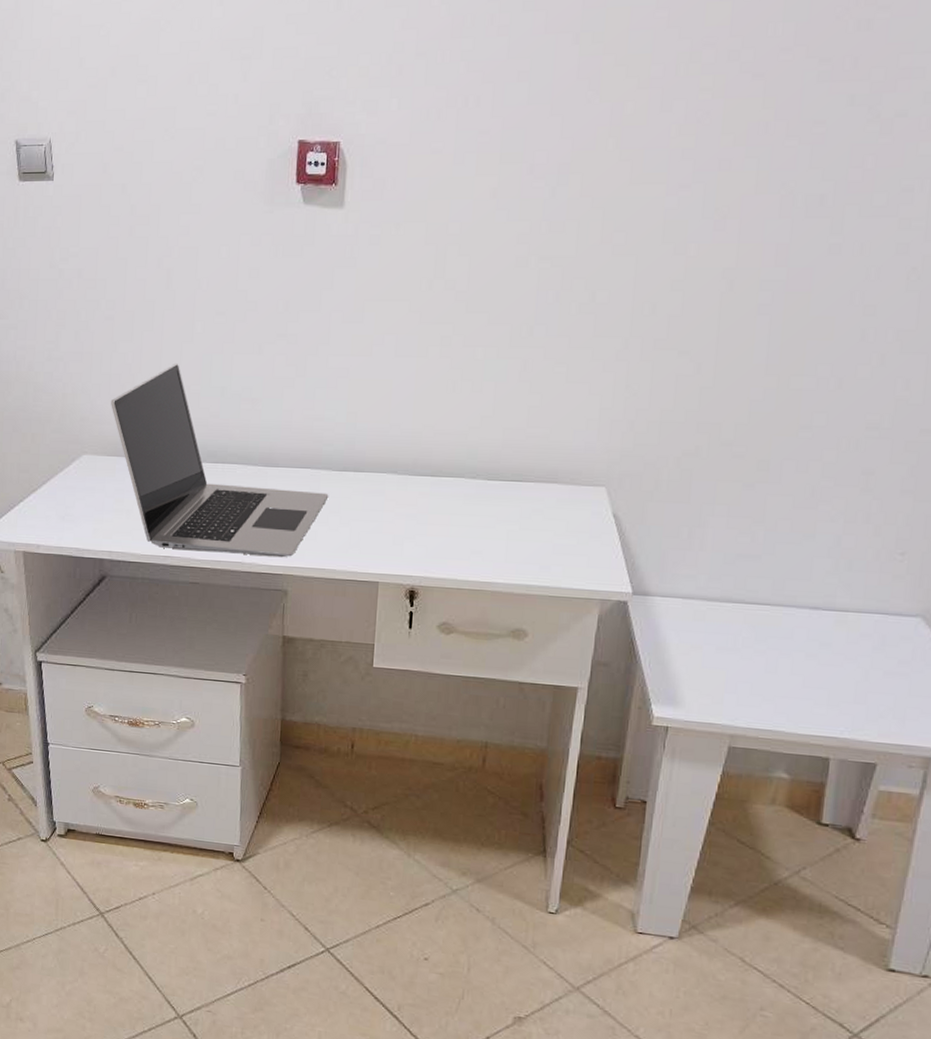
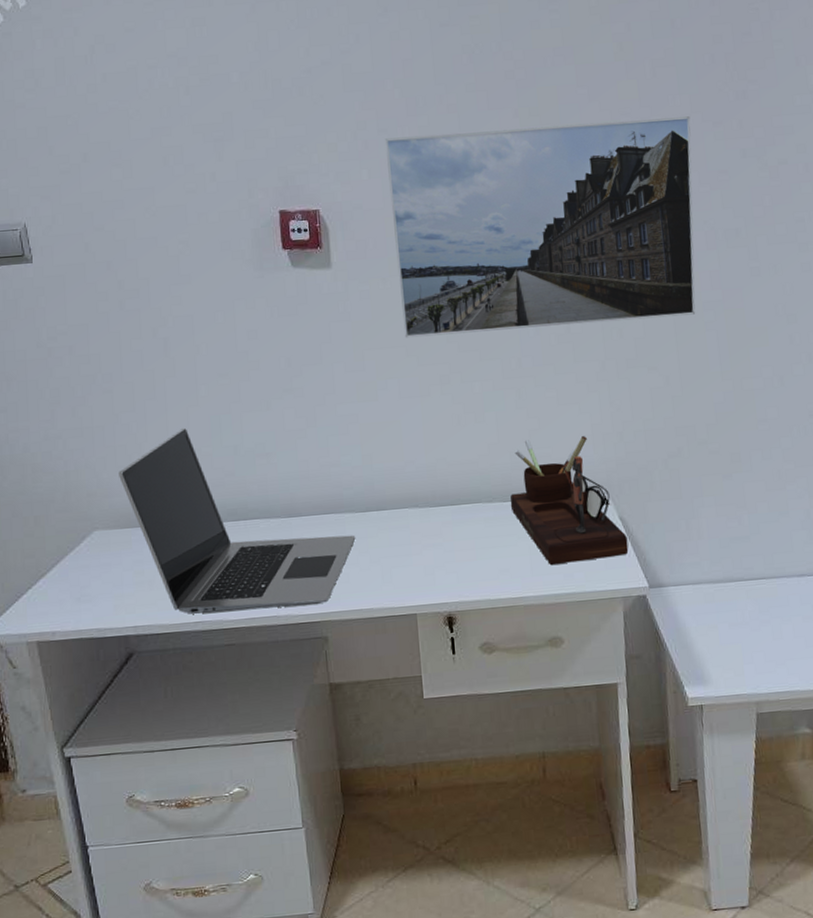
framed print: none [410,50,791,295] -> present [384,116,696,338]
desk organizer: none [494,417,618,556] -> present [510,436,629,566]

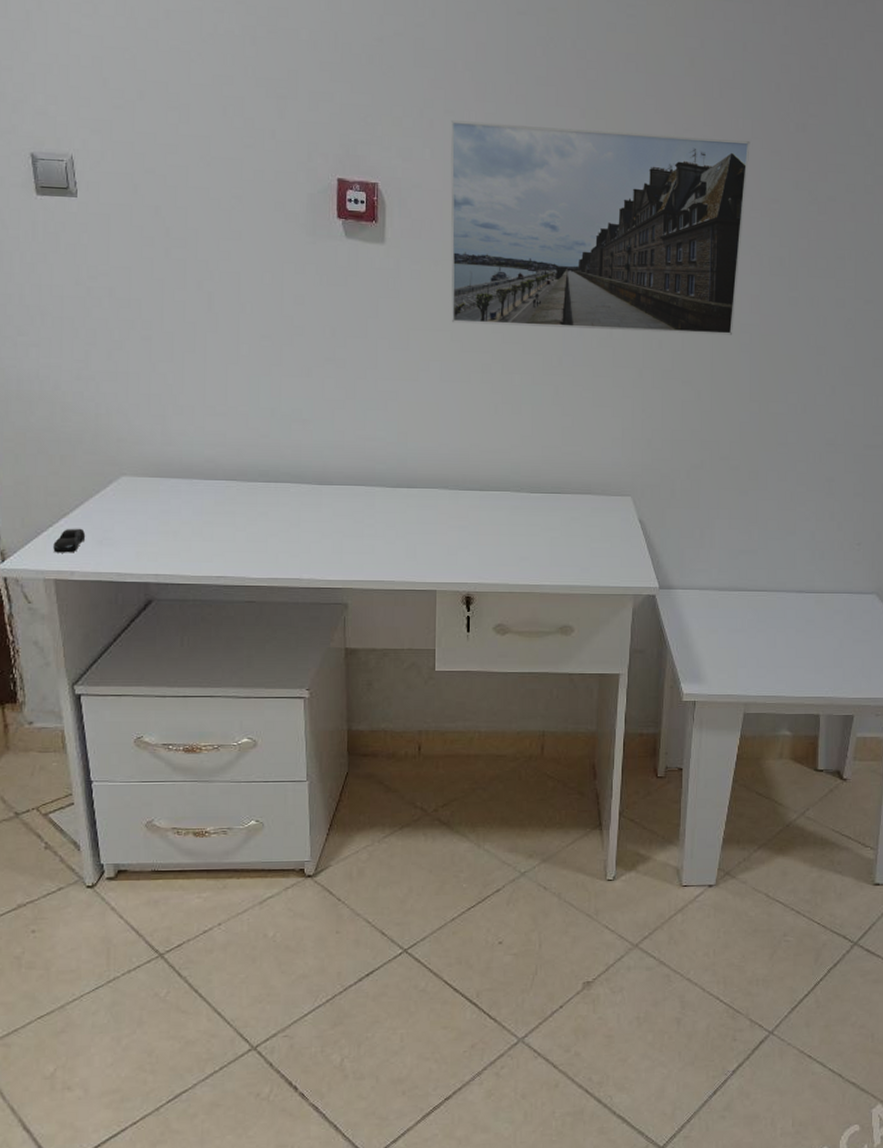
computer mouse: none [33,587,63,615] -> present [53,528,85,553]
laptop: present [119,427,356,614] -> none [151,384,384,572]
desk organizer: present [510,436,629,566] -> none [537,436,644,558]

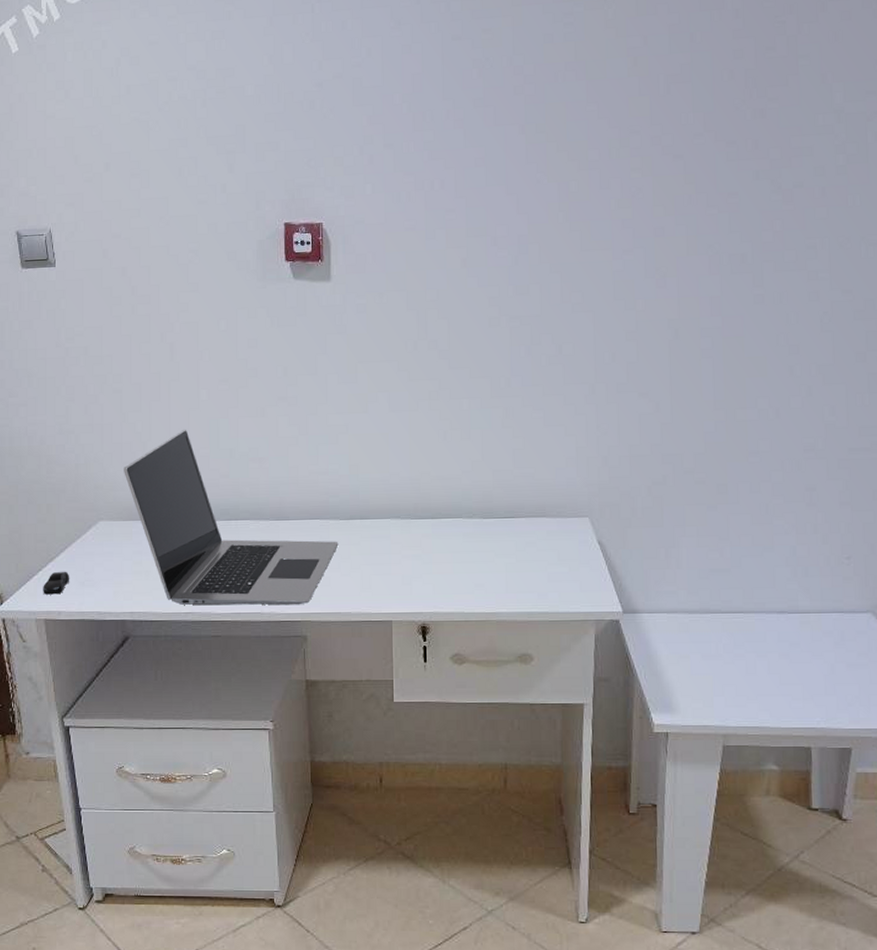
laptop: none [151,384,384,572] -> present [124,429,339,605]
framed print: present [450,120,750,335] -> none [390,135,703,353]

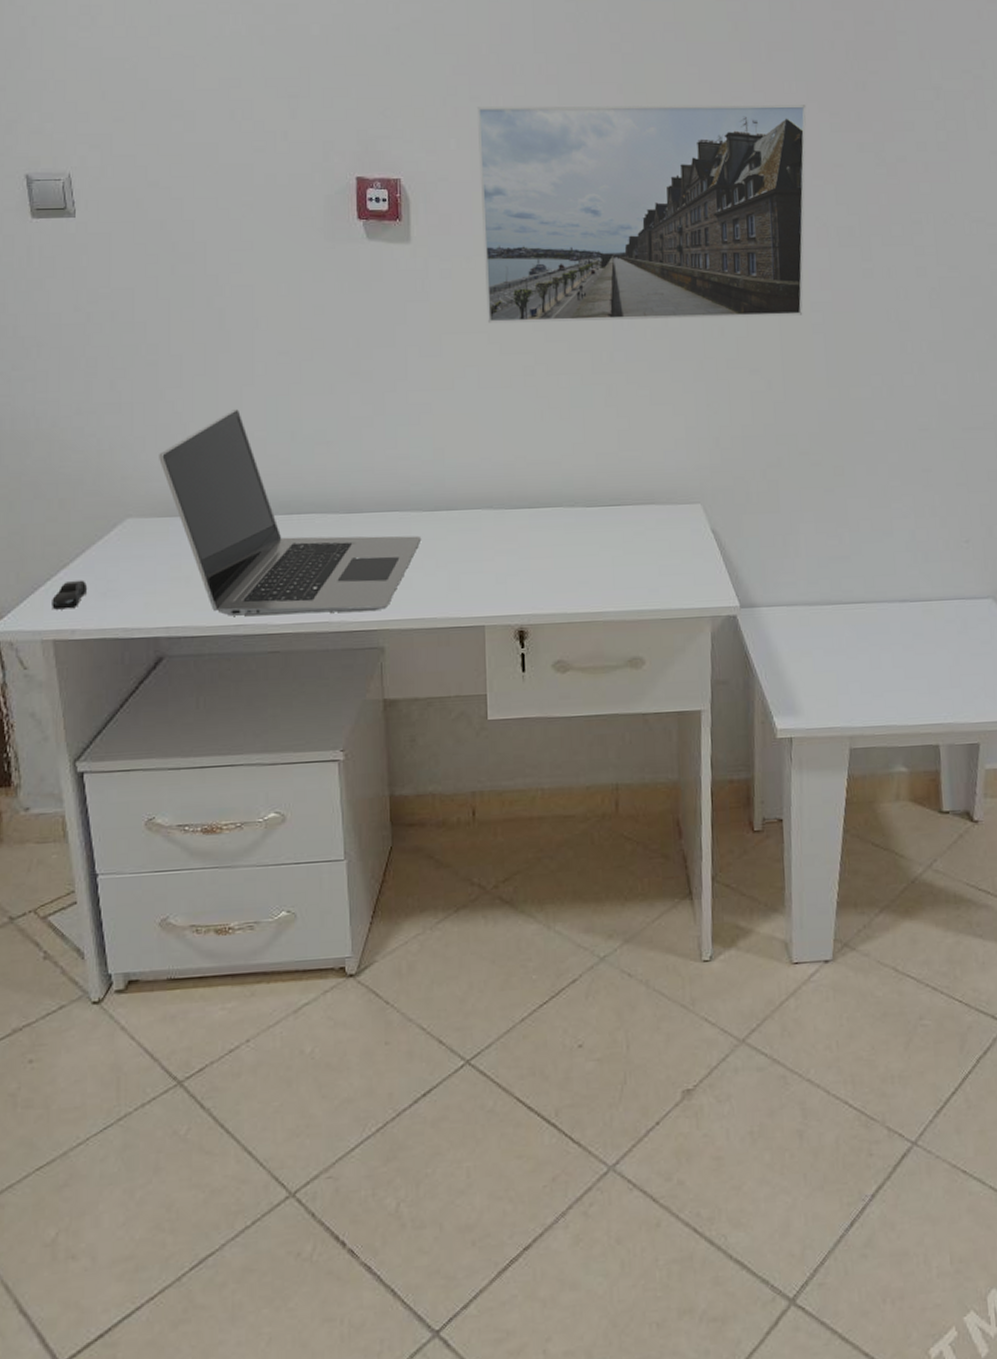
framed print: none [390,135,703,353] -> present [476,104,807,324]

